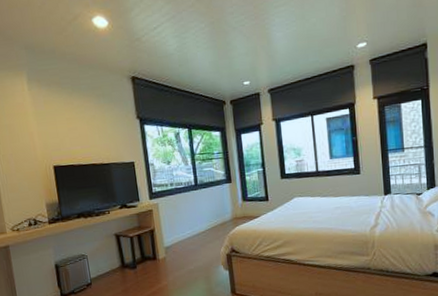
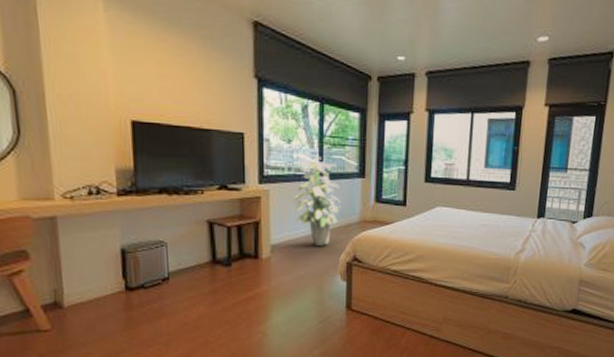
indoor plant: none [174,170,215,243] -> present [292,155,341,246]

